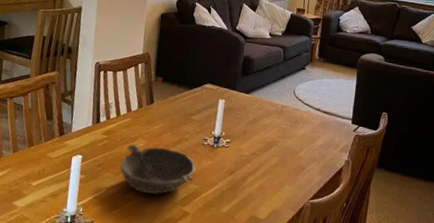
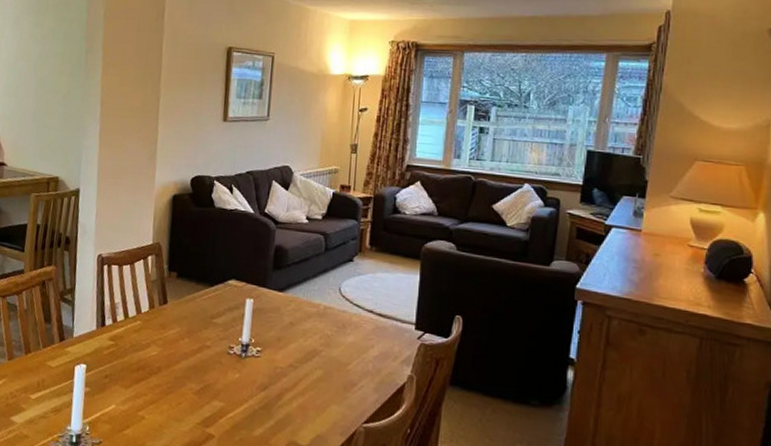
bowl: present [120,144,196,195] -> none [130,352,221,413]

